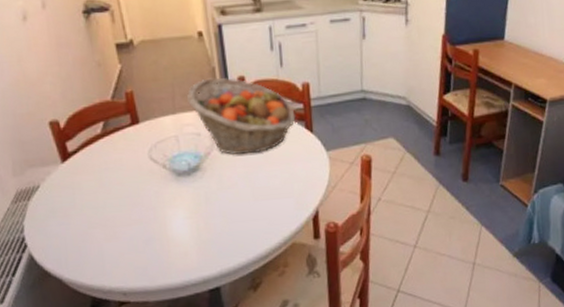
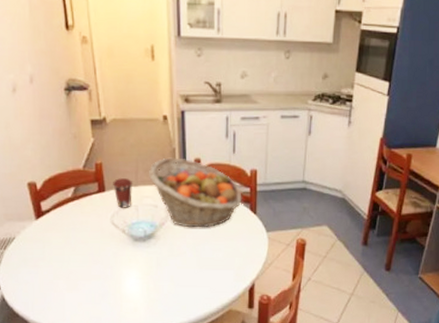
coffee cup: none [147,106,171,140] -> present [113,178,133,208]

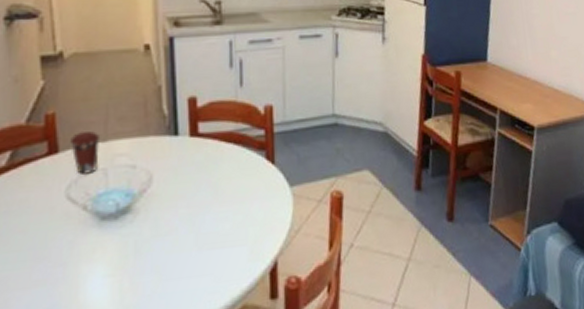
fruit basket: present [149,157,242,227] -> none [124,98,255,192]

